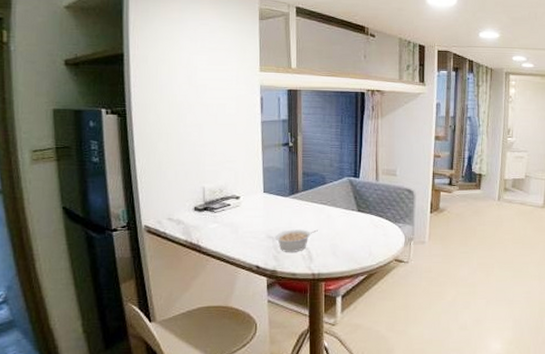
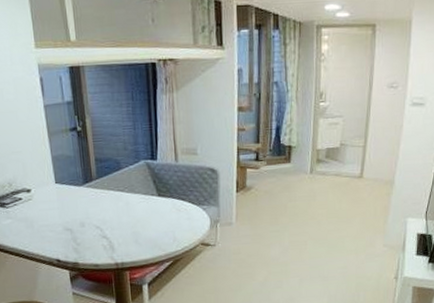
legume: present [275,229,318,252] -> none [72,218,117,244]

